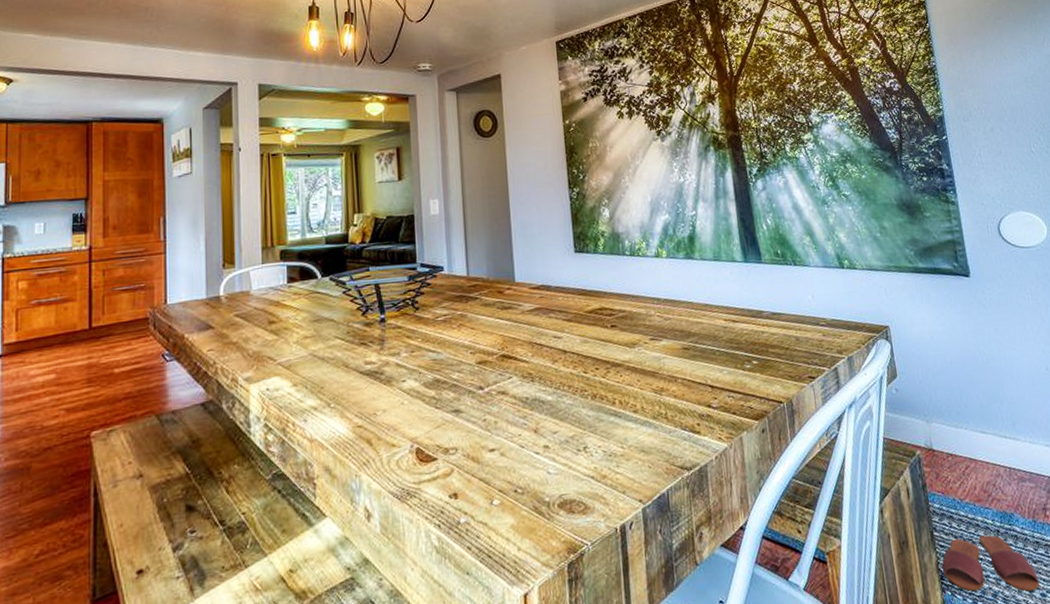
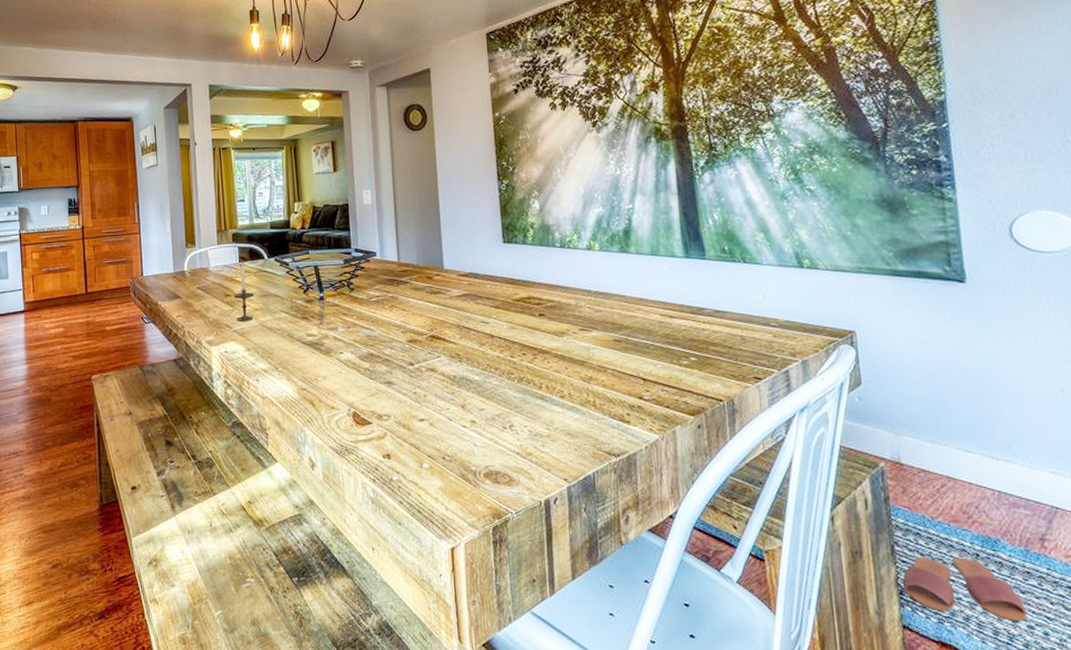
candlestick: none [280,280,304,354] -> present [234,260,254,323]

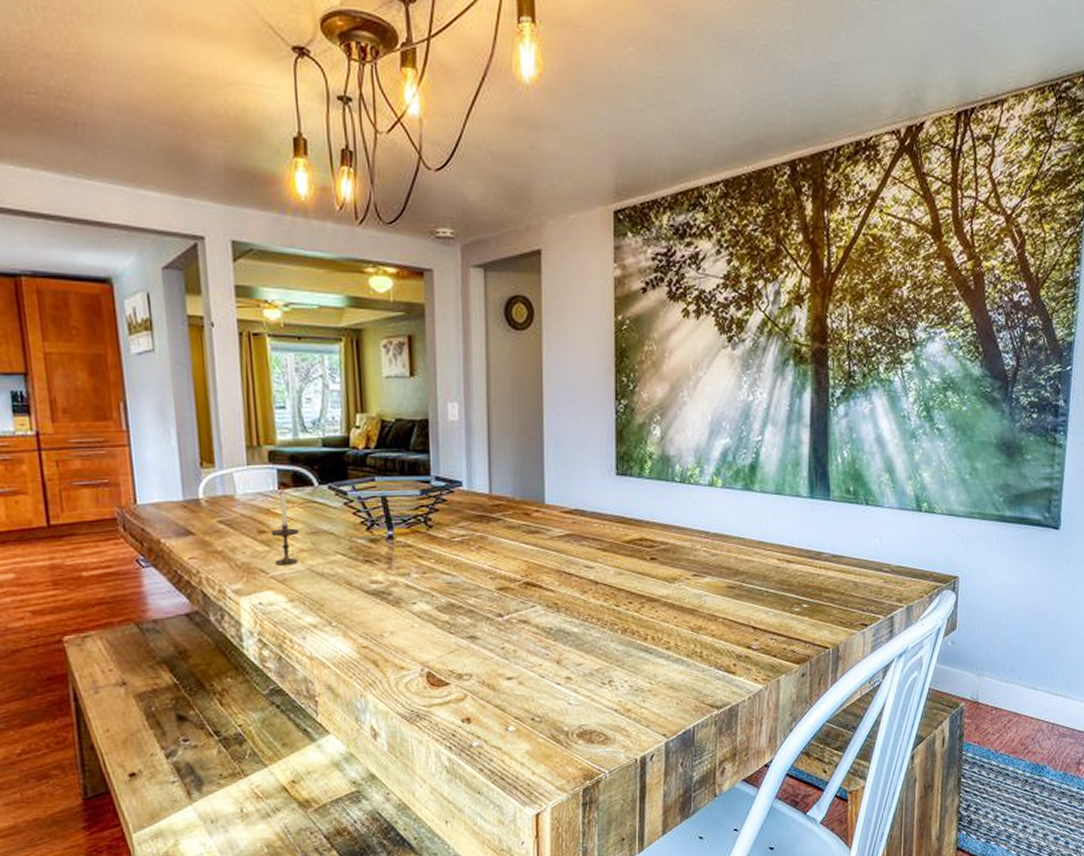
slippers: present [903,556,1027,621] -> none [963,784,1056,835]

